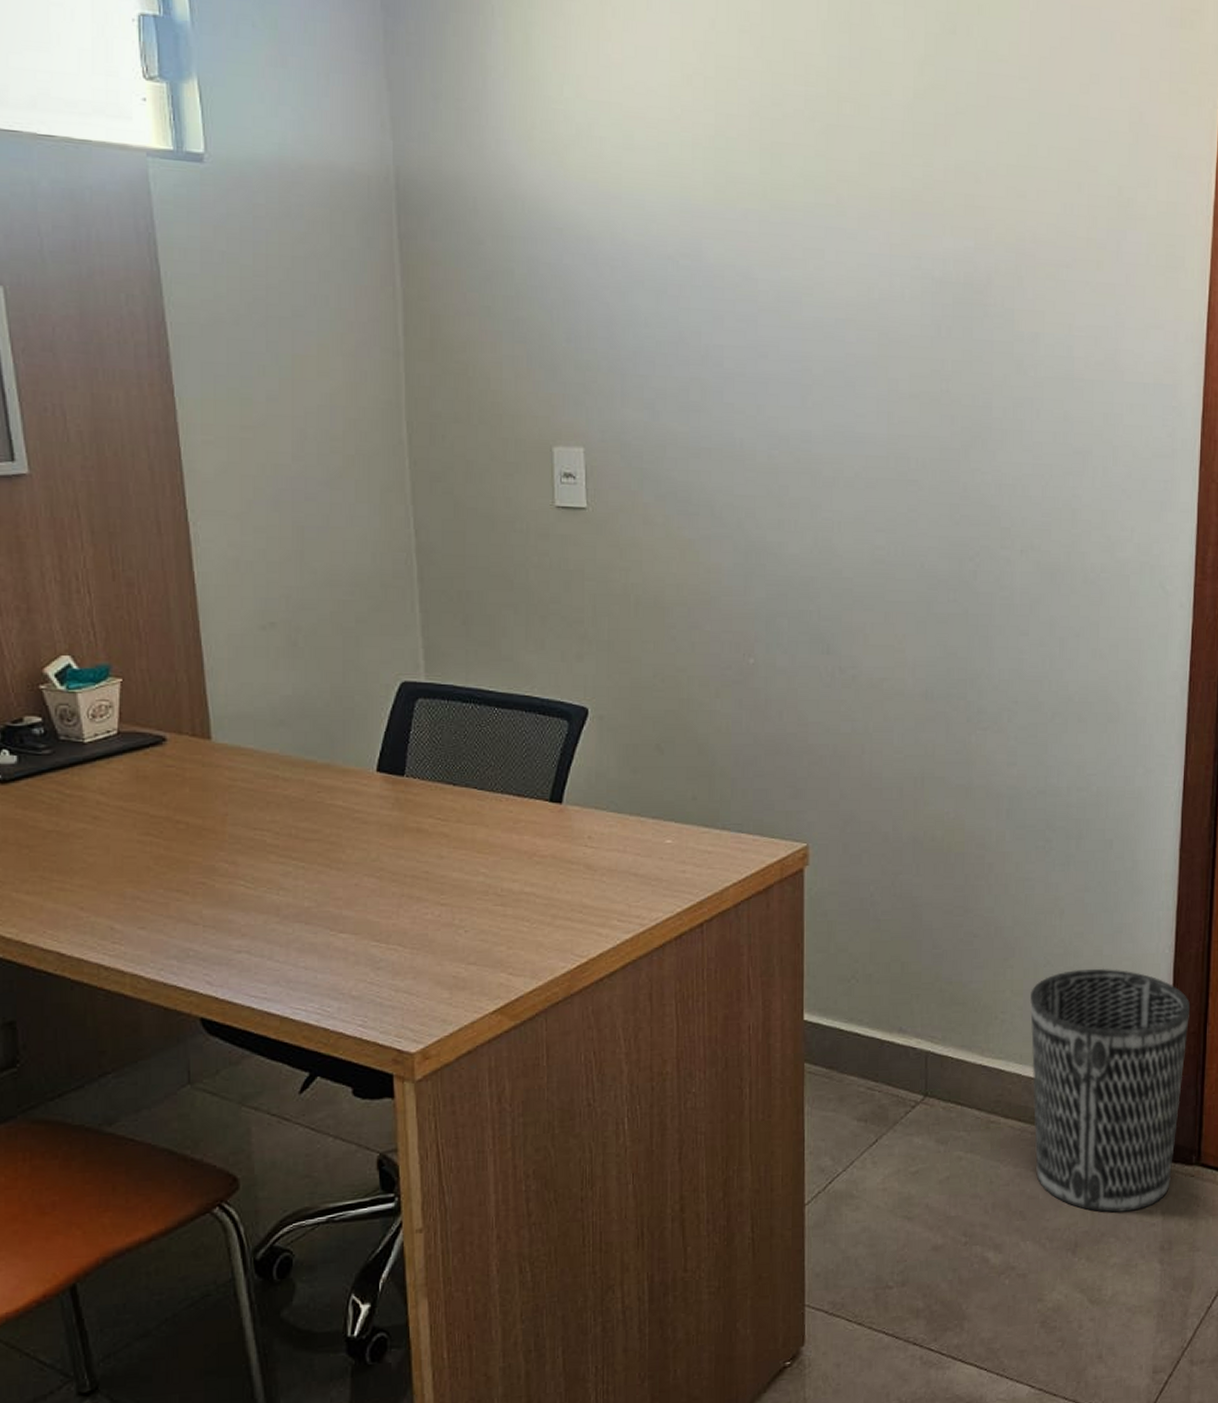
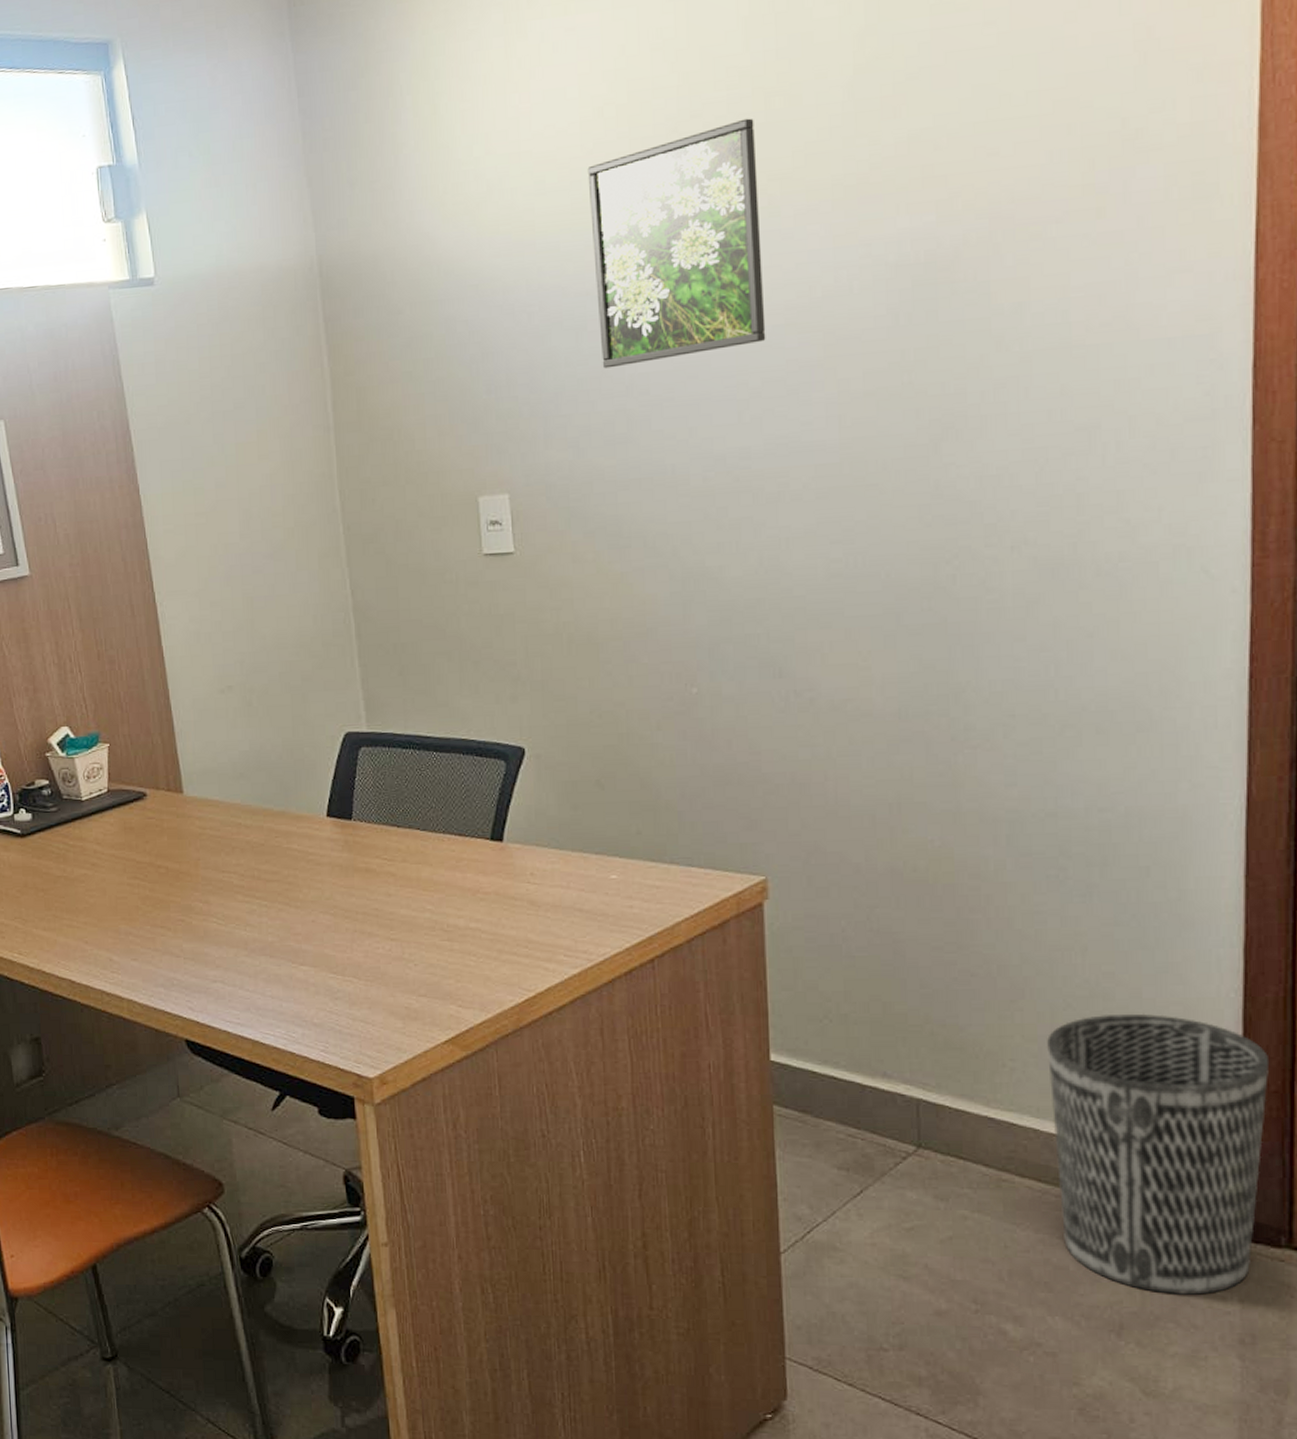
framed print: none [674,117,829,336] -> present [587,118,766,369]

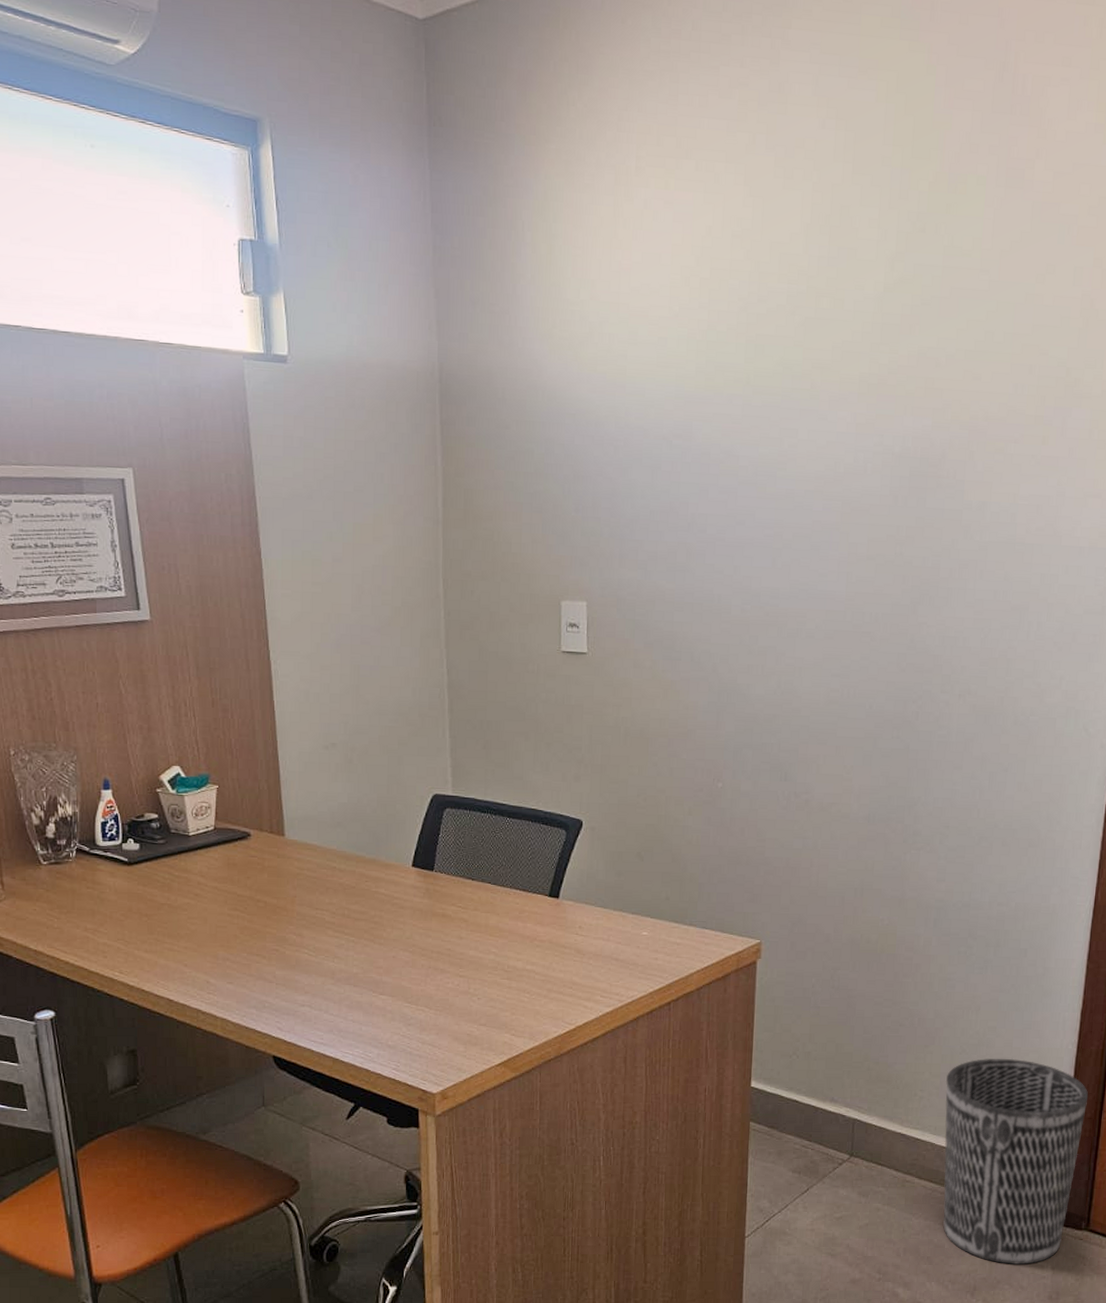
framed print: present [587,118,766,369] -> none [671,311,806,506]

